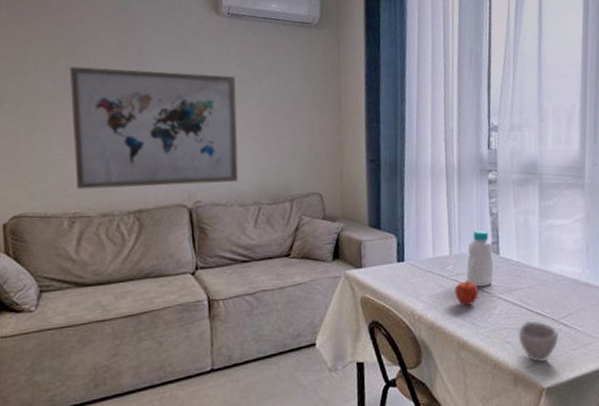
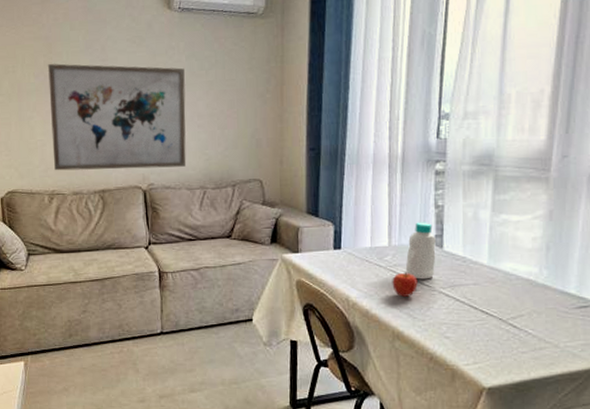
cup: present [518,319,560,363] -> none [459,317,507,362]

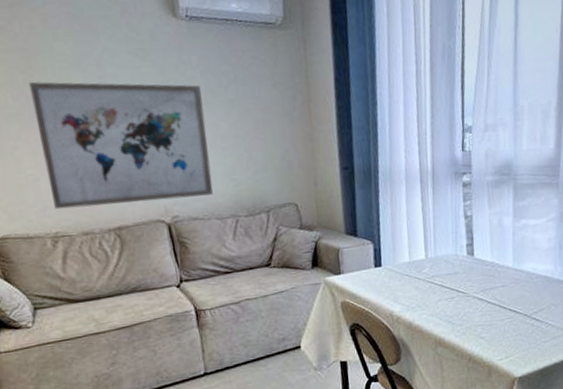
fruit: present [392,272,418,297] -> none [431,282,454,306]
bottle: present [405,222,436,280] -> none [442,232,469,288]

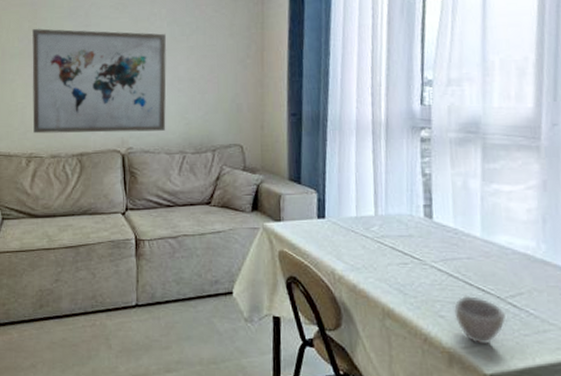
cup: none [492,316,532,356] -> present [454,294,507,345]

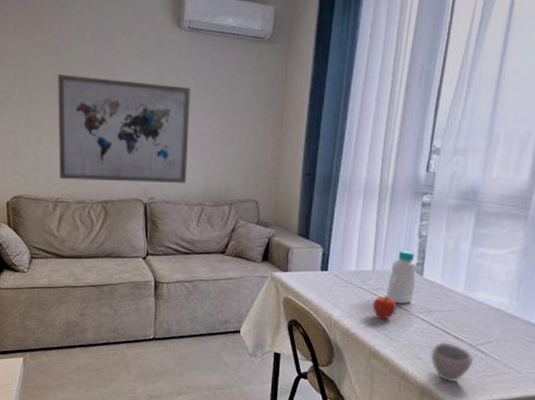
fruit: none [380,244,408,271] -> present [373,296,397,319]
bottle: none [393,191,426,252] -> present [386,250,417,304]

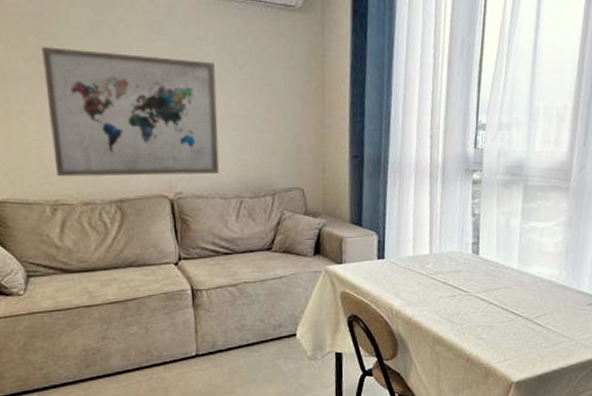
fruit: present [373,296,397,319] -> none [433,279,456,303]
bottle: present [386,250,417,304] -> none [445,230,473,286]
cup: present [430,341,475,383] -> none [492,318,532,359]

